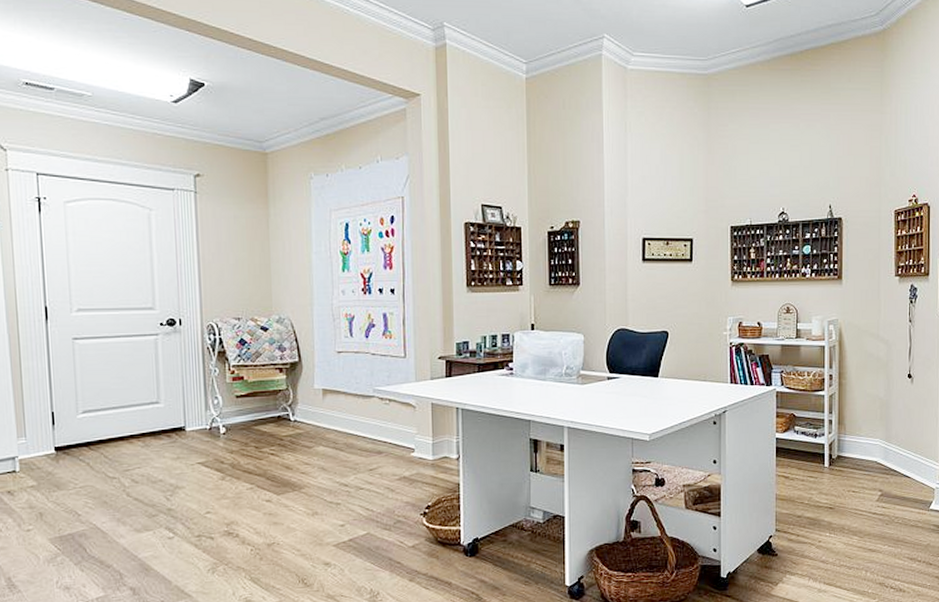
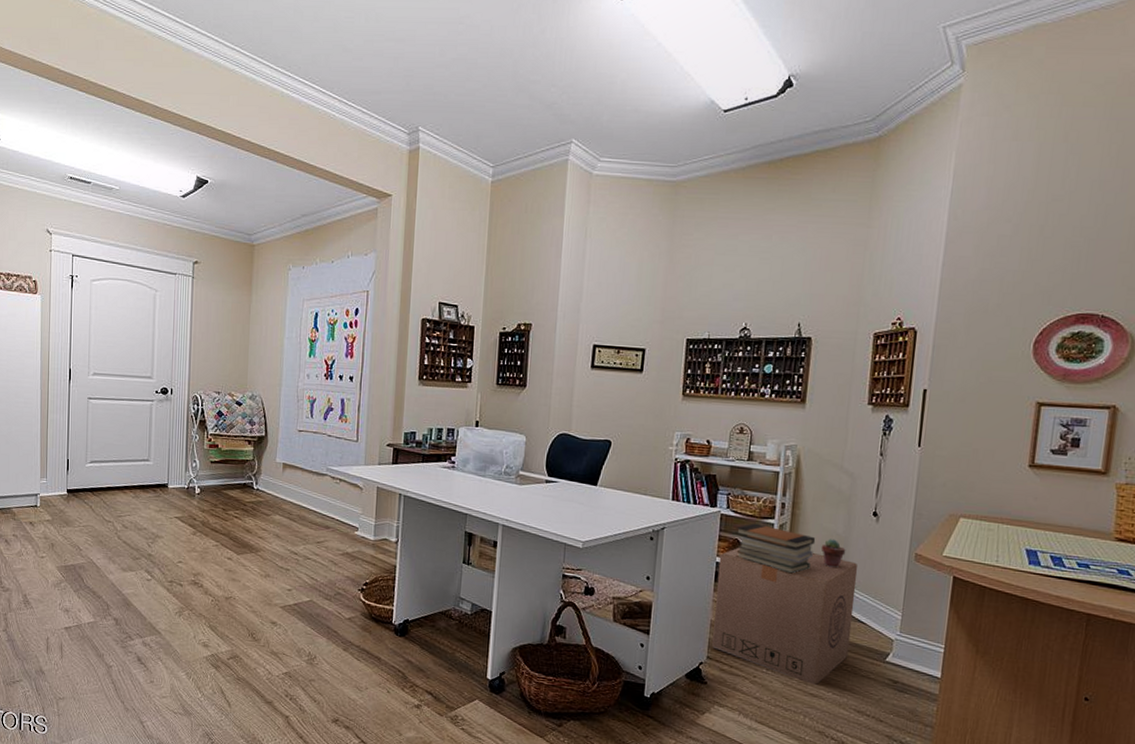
cardboard box: none [778,418,900,540] -> present [712,548,858,685]
book stack: none [791,396,862,440] -> present [735,523,816,574]
potted succulent: none [866,403,888,430] -> present [821,539,846,569]

